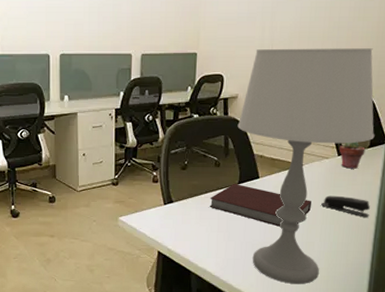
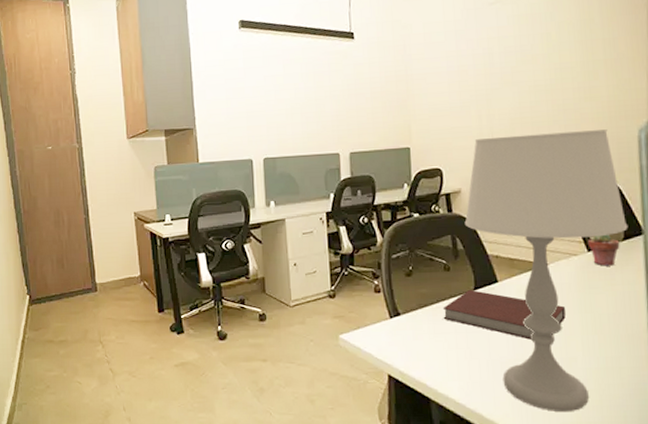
stapler: present [321,195,370,217] -> none [577,299,639,324]

